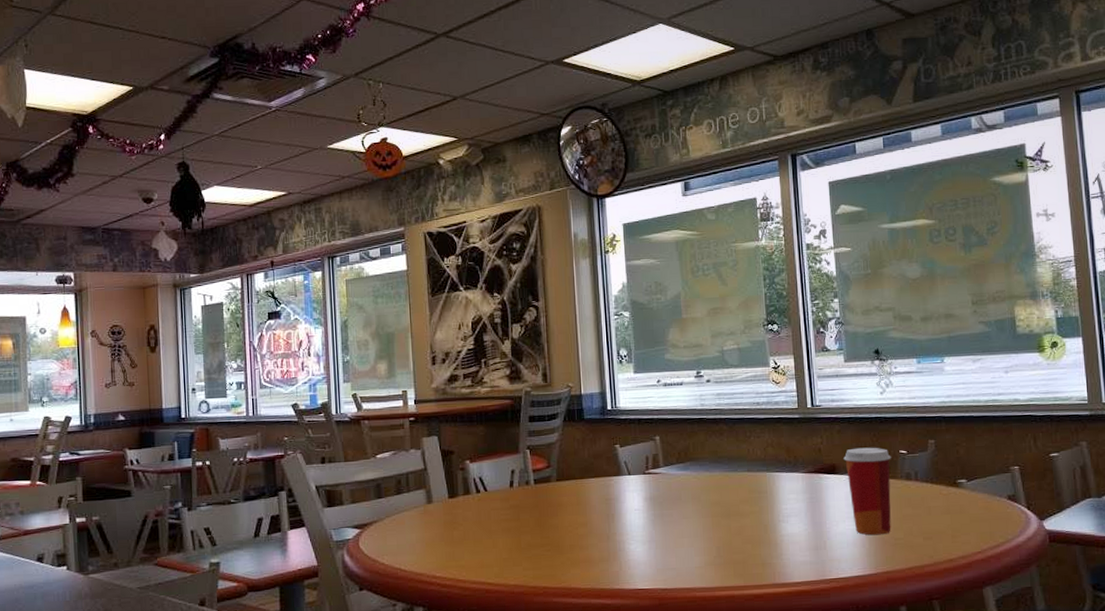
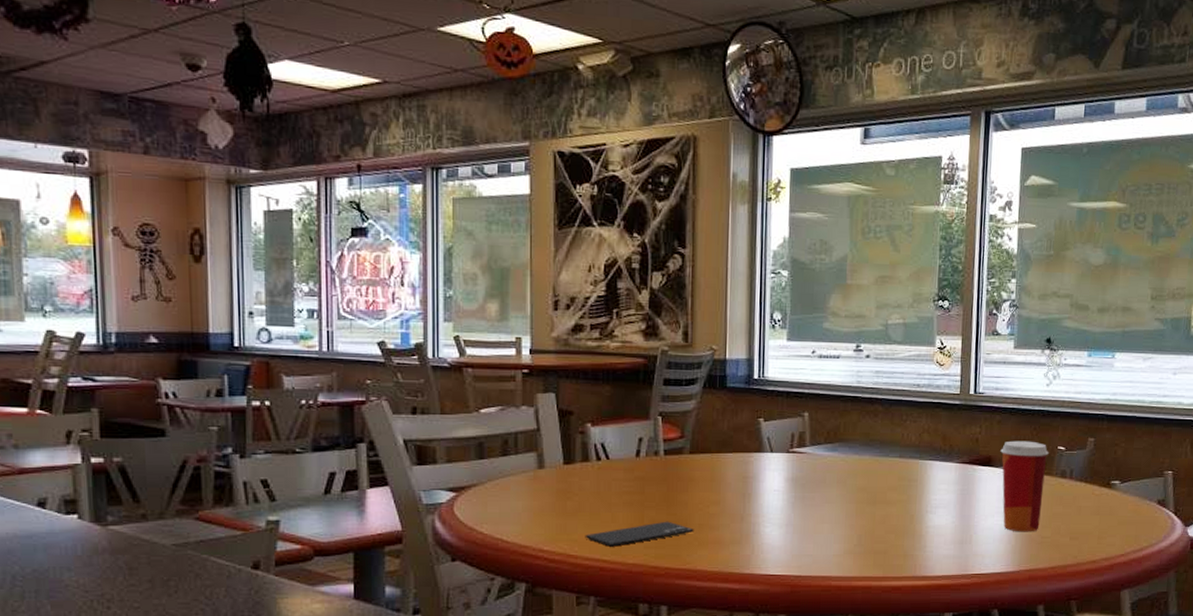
smartphone: none [471,544,566,570] -> present [585,521,694,547]

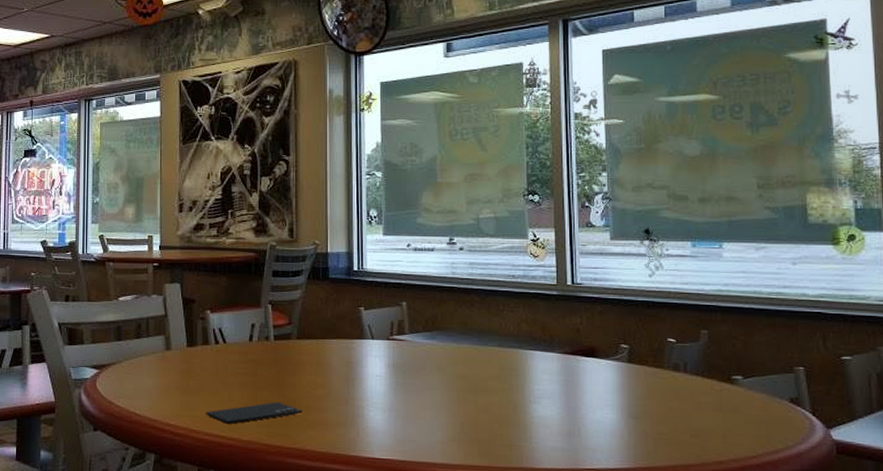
paper cup: present [1000,440,1049,532] -> none [604,331,658,427]

